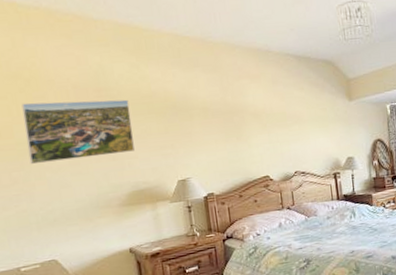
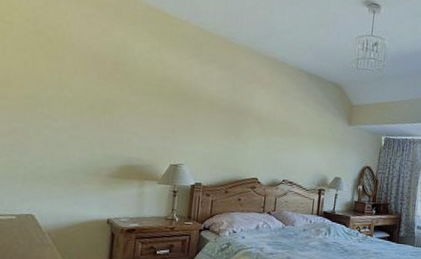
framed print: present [21,99,135,165] -> none [32,59,142,128]

